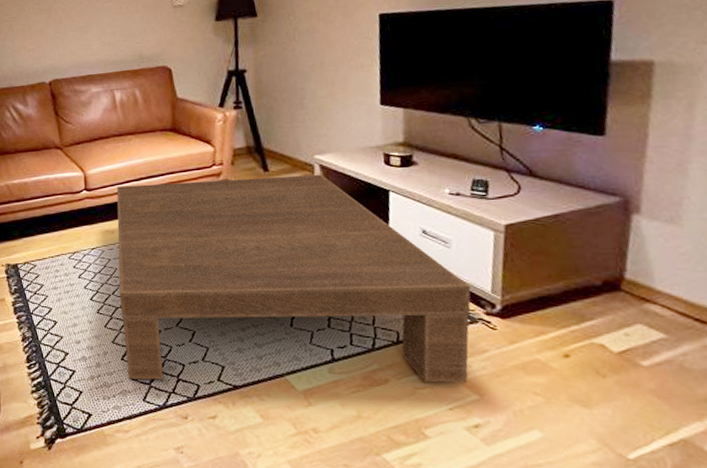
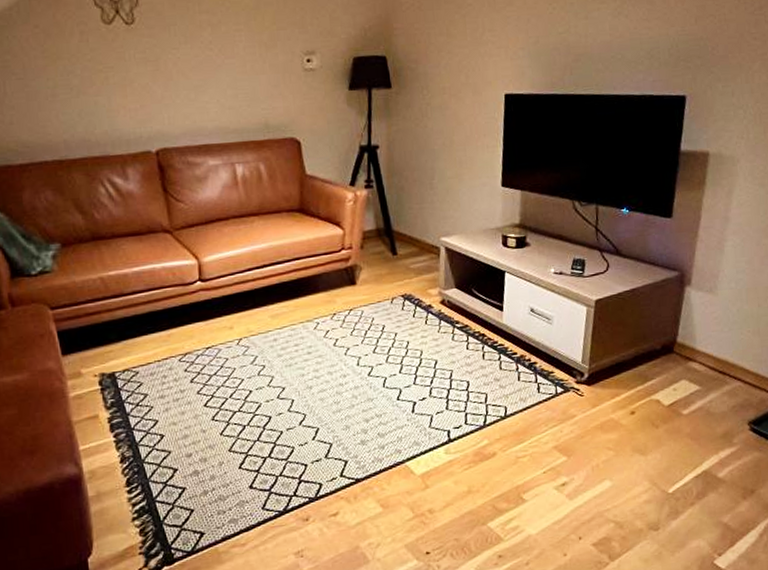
coffee table: present [116,174,471,383] -> none [236,256,566,489]

